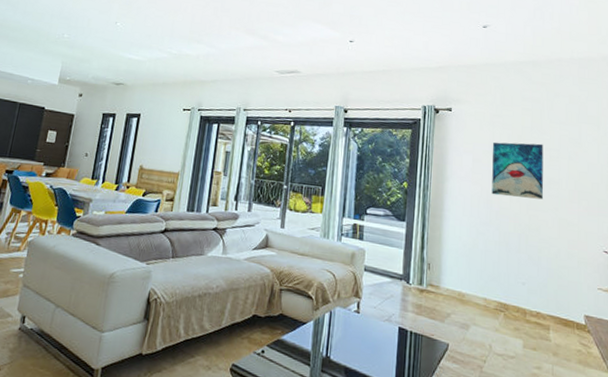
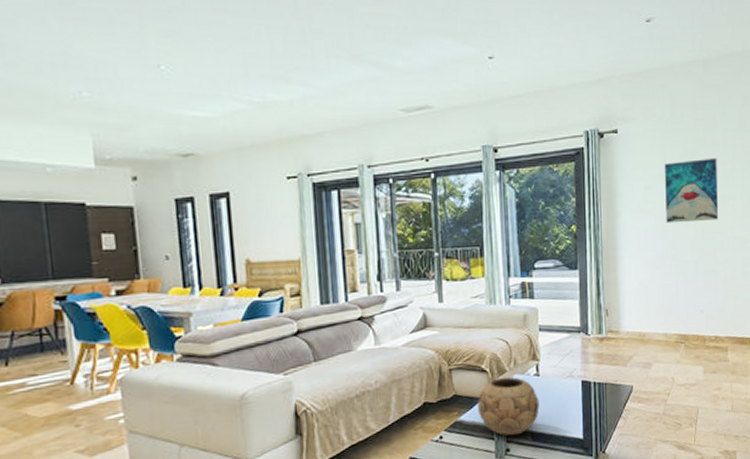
decorative bowl: none [299,307,357,367] -> present [477,377,540,436]

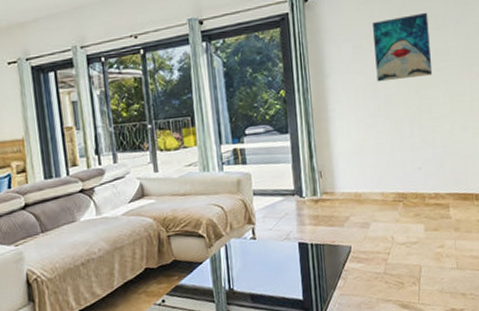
decorative bowl: present [477,377,540,436] -> none [196,241,258,299]

